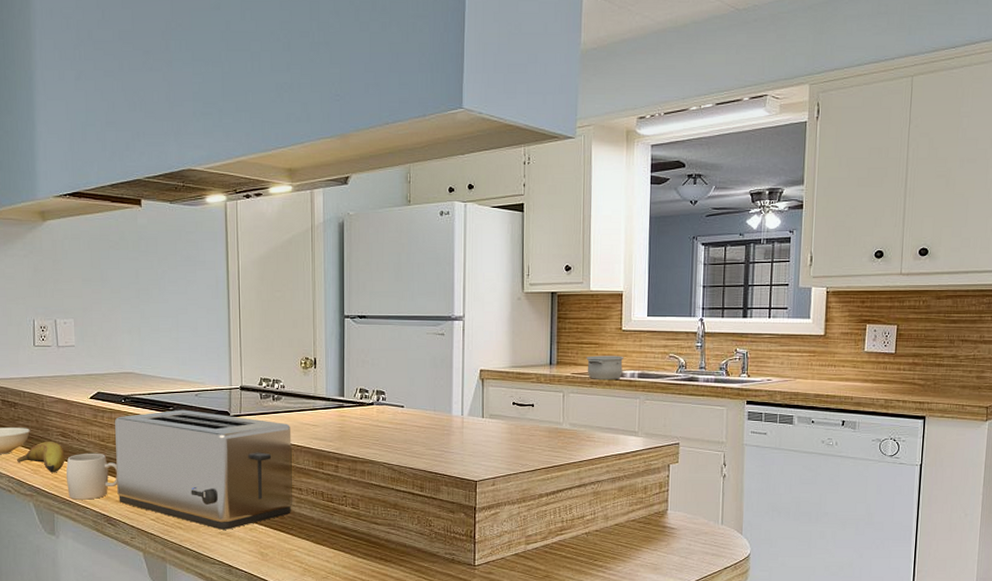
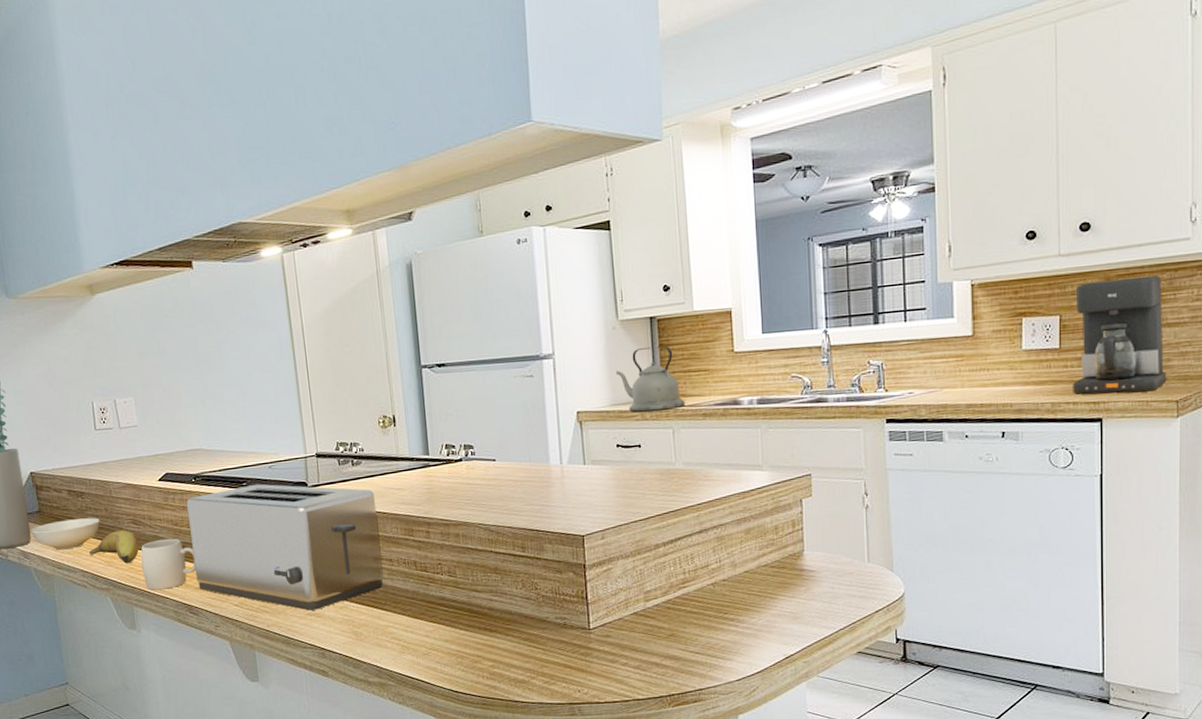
kettle: none [517,318,576,377] -> present [615,345,686,414]
cooking pot: present [586,355,624,381] -> none [695,381,739,412]
coffee maker: none [903,299,982,397] -> present [1073,275,1167,395]

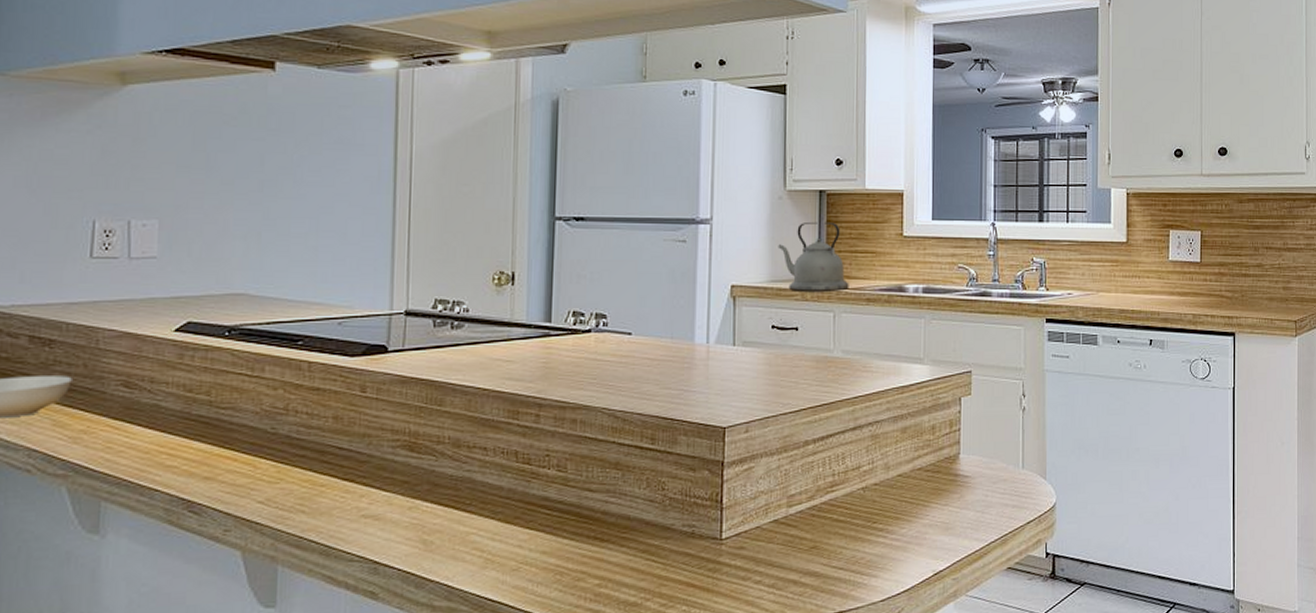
fruit: present [89,530,139,564] -> none [46,395,127,441]
mug: present [140,538,197,590] -> none [125,409,211,479]
toaster: present [186,484,383,611] -> none [207,344,476,511]
coffee maker: present [1073,275,1167,395] -> none [1211,202,1287,310]

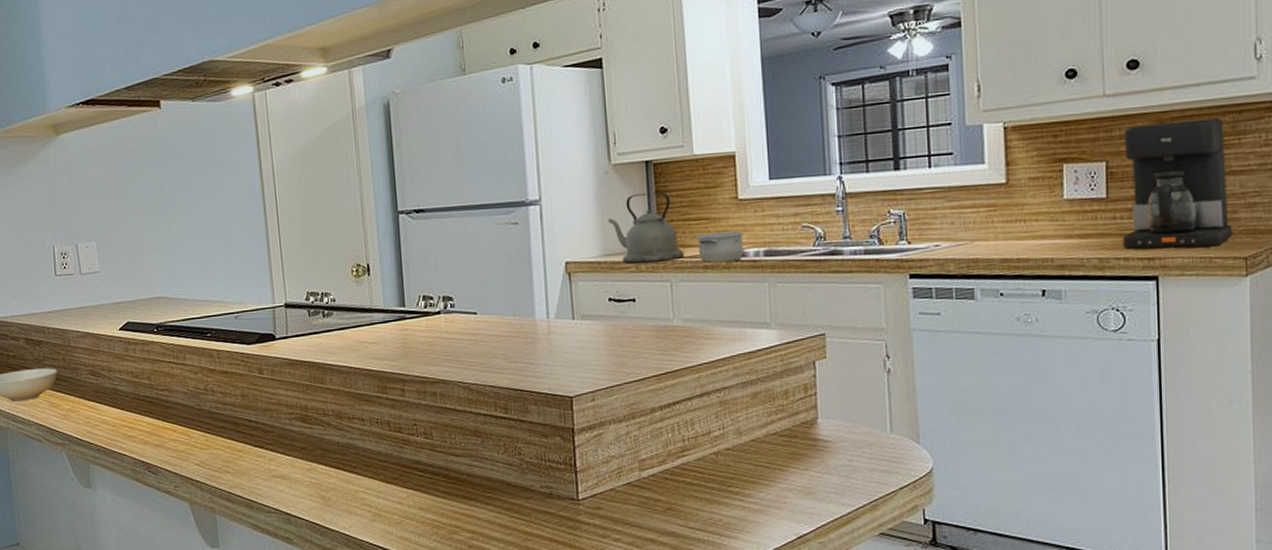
cooking pot: none [861,267,906,297] -> present [695,231,744,264]
coffee maker: none [1211,202,1287,310] -> present [1123,117,1233,250]

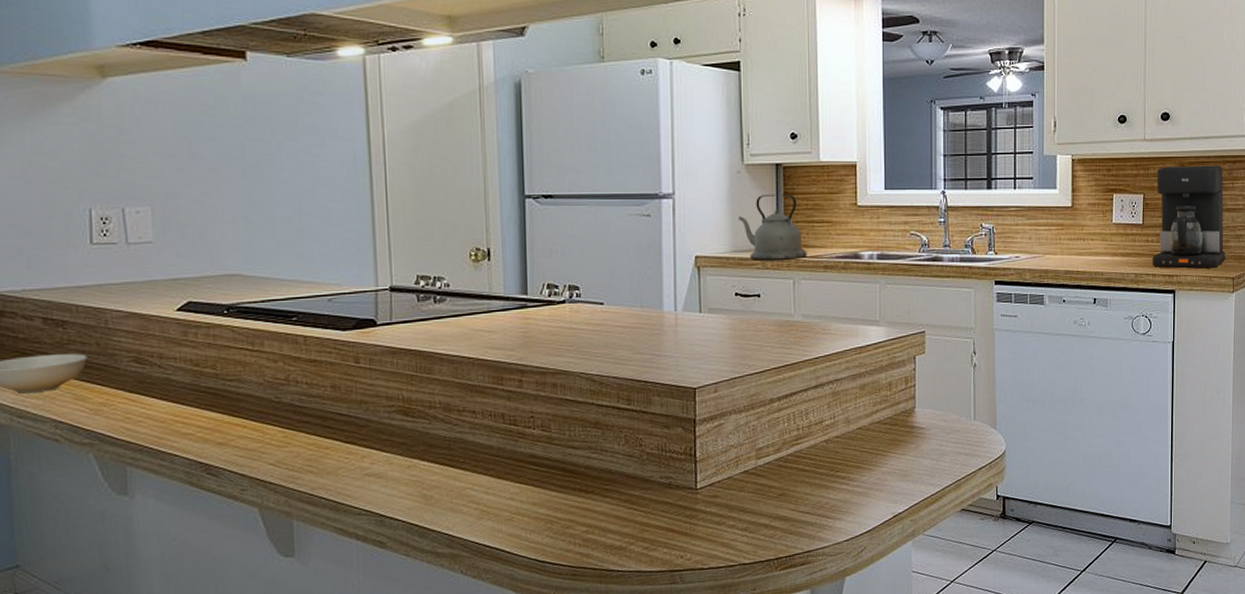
cooking pot: present [695,231,744,264] -> none [818,235,861,264]

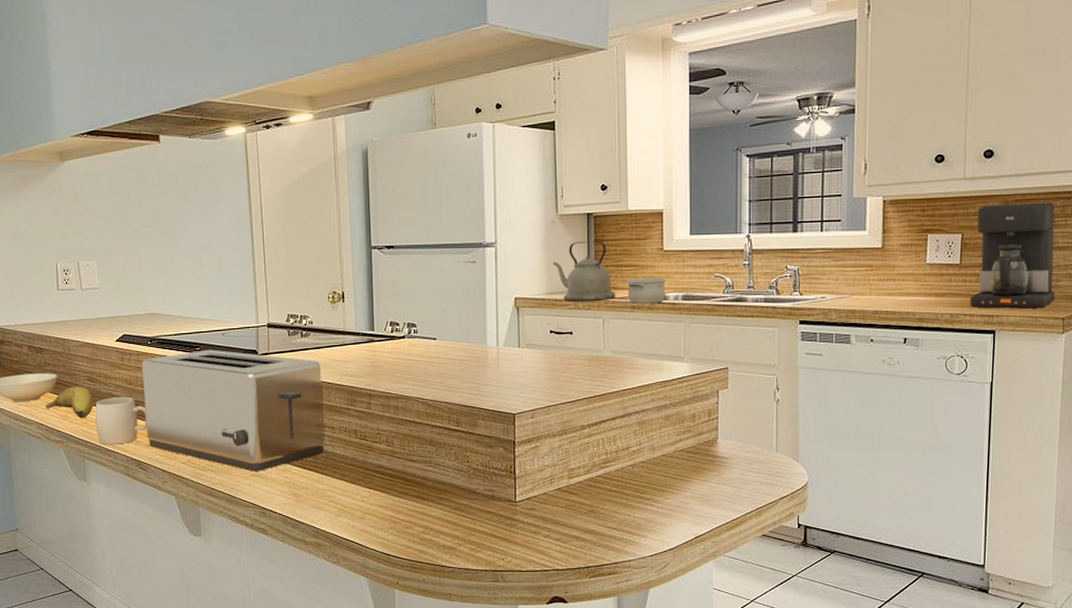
fruit: none [68,370,141,412] -> present [46,387,94,419]
mug: none [142,381,221,446] -> present [94,396,148,445]
toaster: none [213,319,464,470] -> present [141,349,325,471]
cooking pot: none [818,235,861,264] -> present [626,278,667,305]

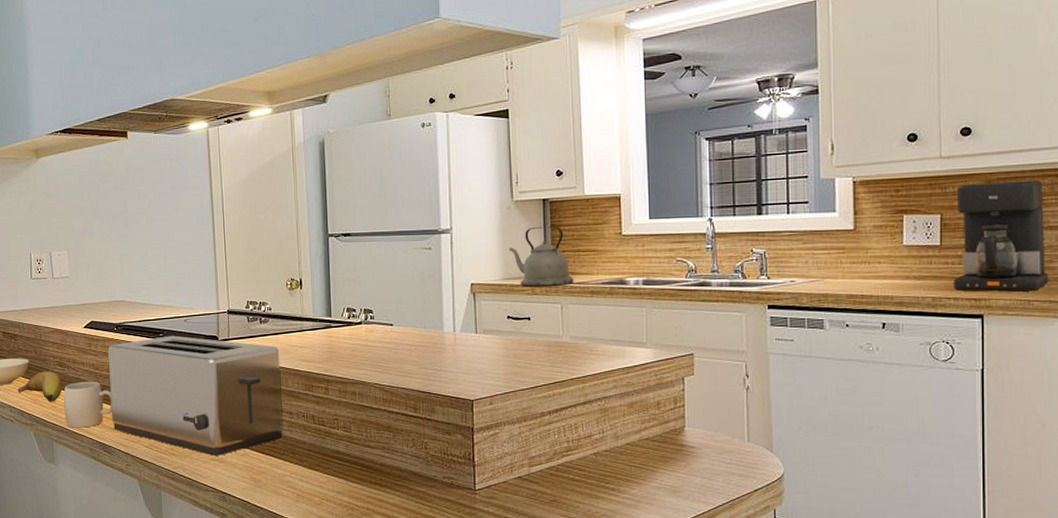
cooking pot: present [626,278,667,305] -> none [584,262,626,290]

